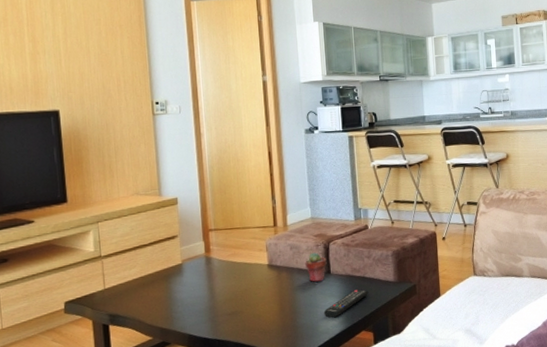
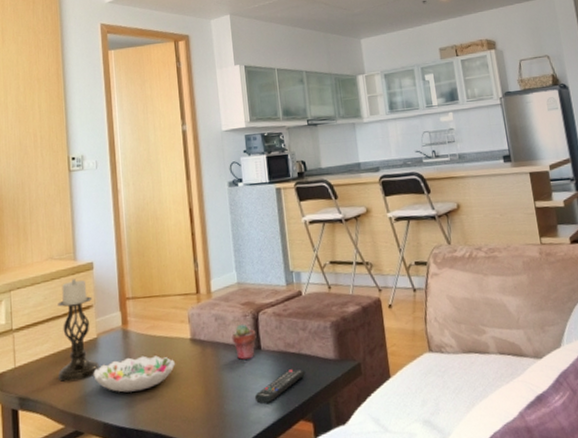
candle holder: none [144,212,185,302] -> present [57,279,100,383]
decorative bowl: none [179,278,255,310] -> present [93,355,176,393]

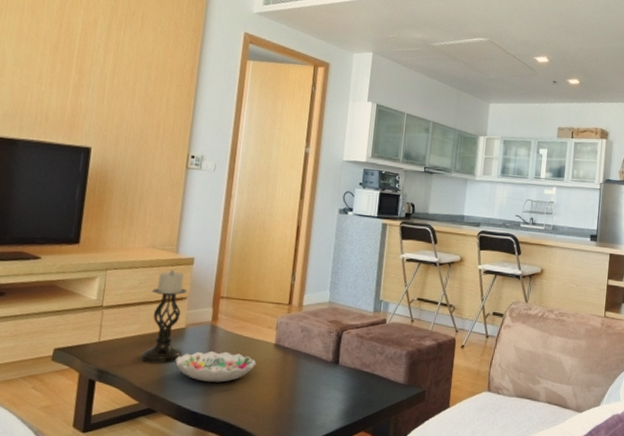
potted succulent: present [231,324,257,360] -> none [313,339,337,371]
remote control: present [254,369,306,405] -> none [323,386,375,413]

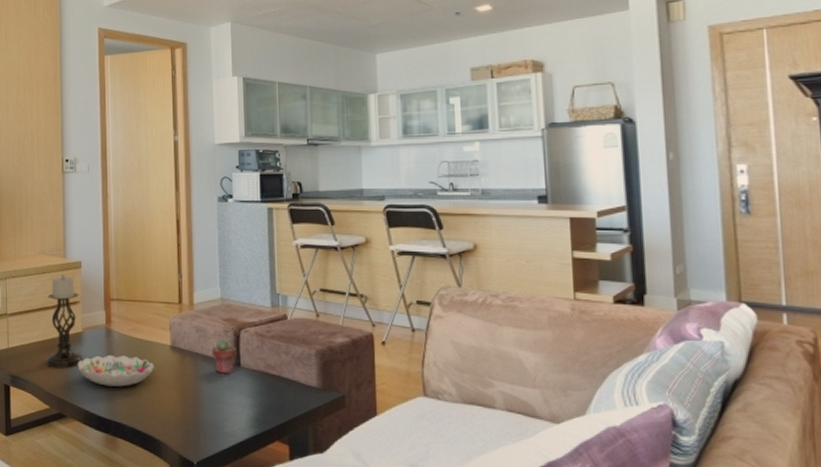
potted succulent: none [313,339,337,371] -> present [211,339,237,374]

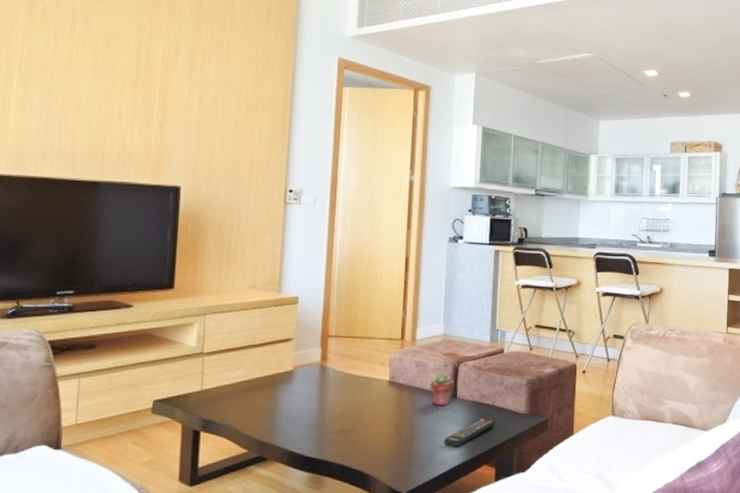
candle holder: present [45,275,83,369] -> none [246,311,294,410]
decorative bowl: present [77,354,155,387] -> none [284,392,371,425]
remote control: none [230,390,285,420] -> present [443,419,496,448]

